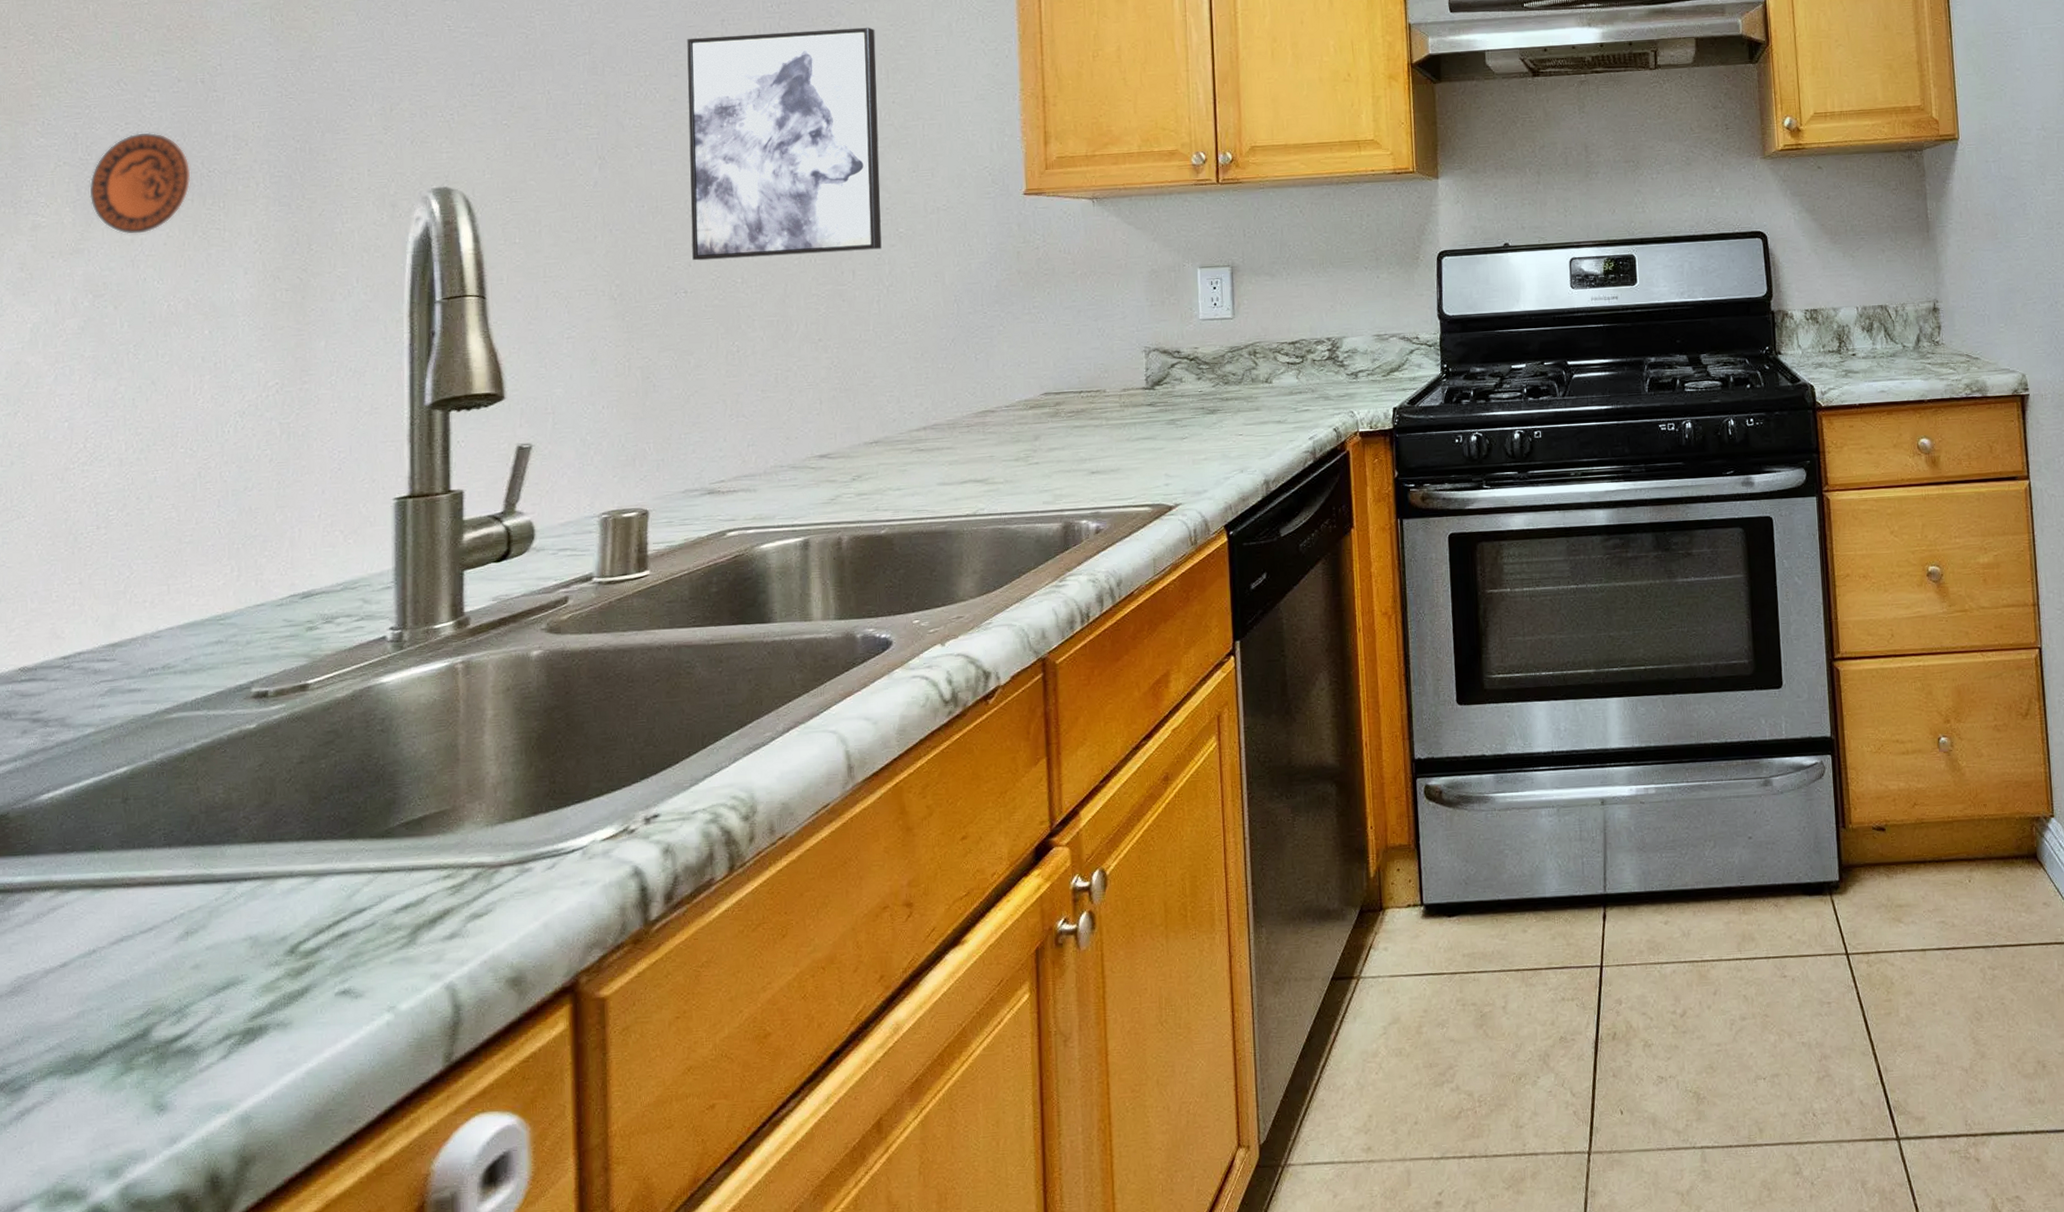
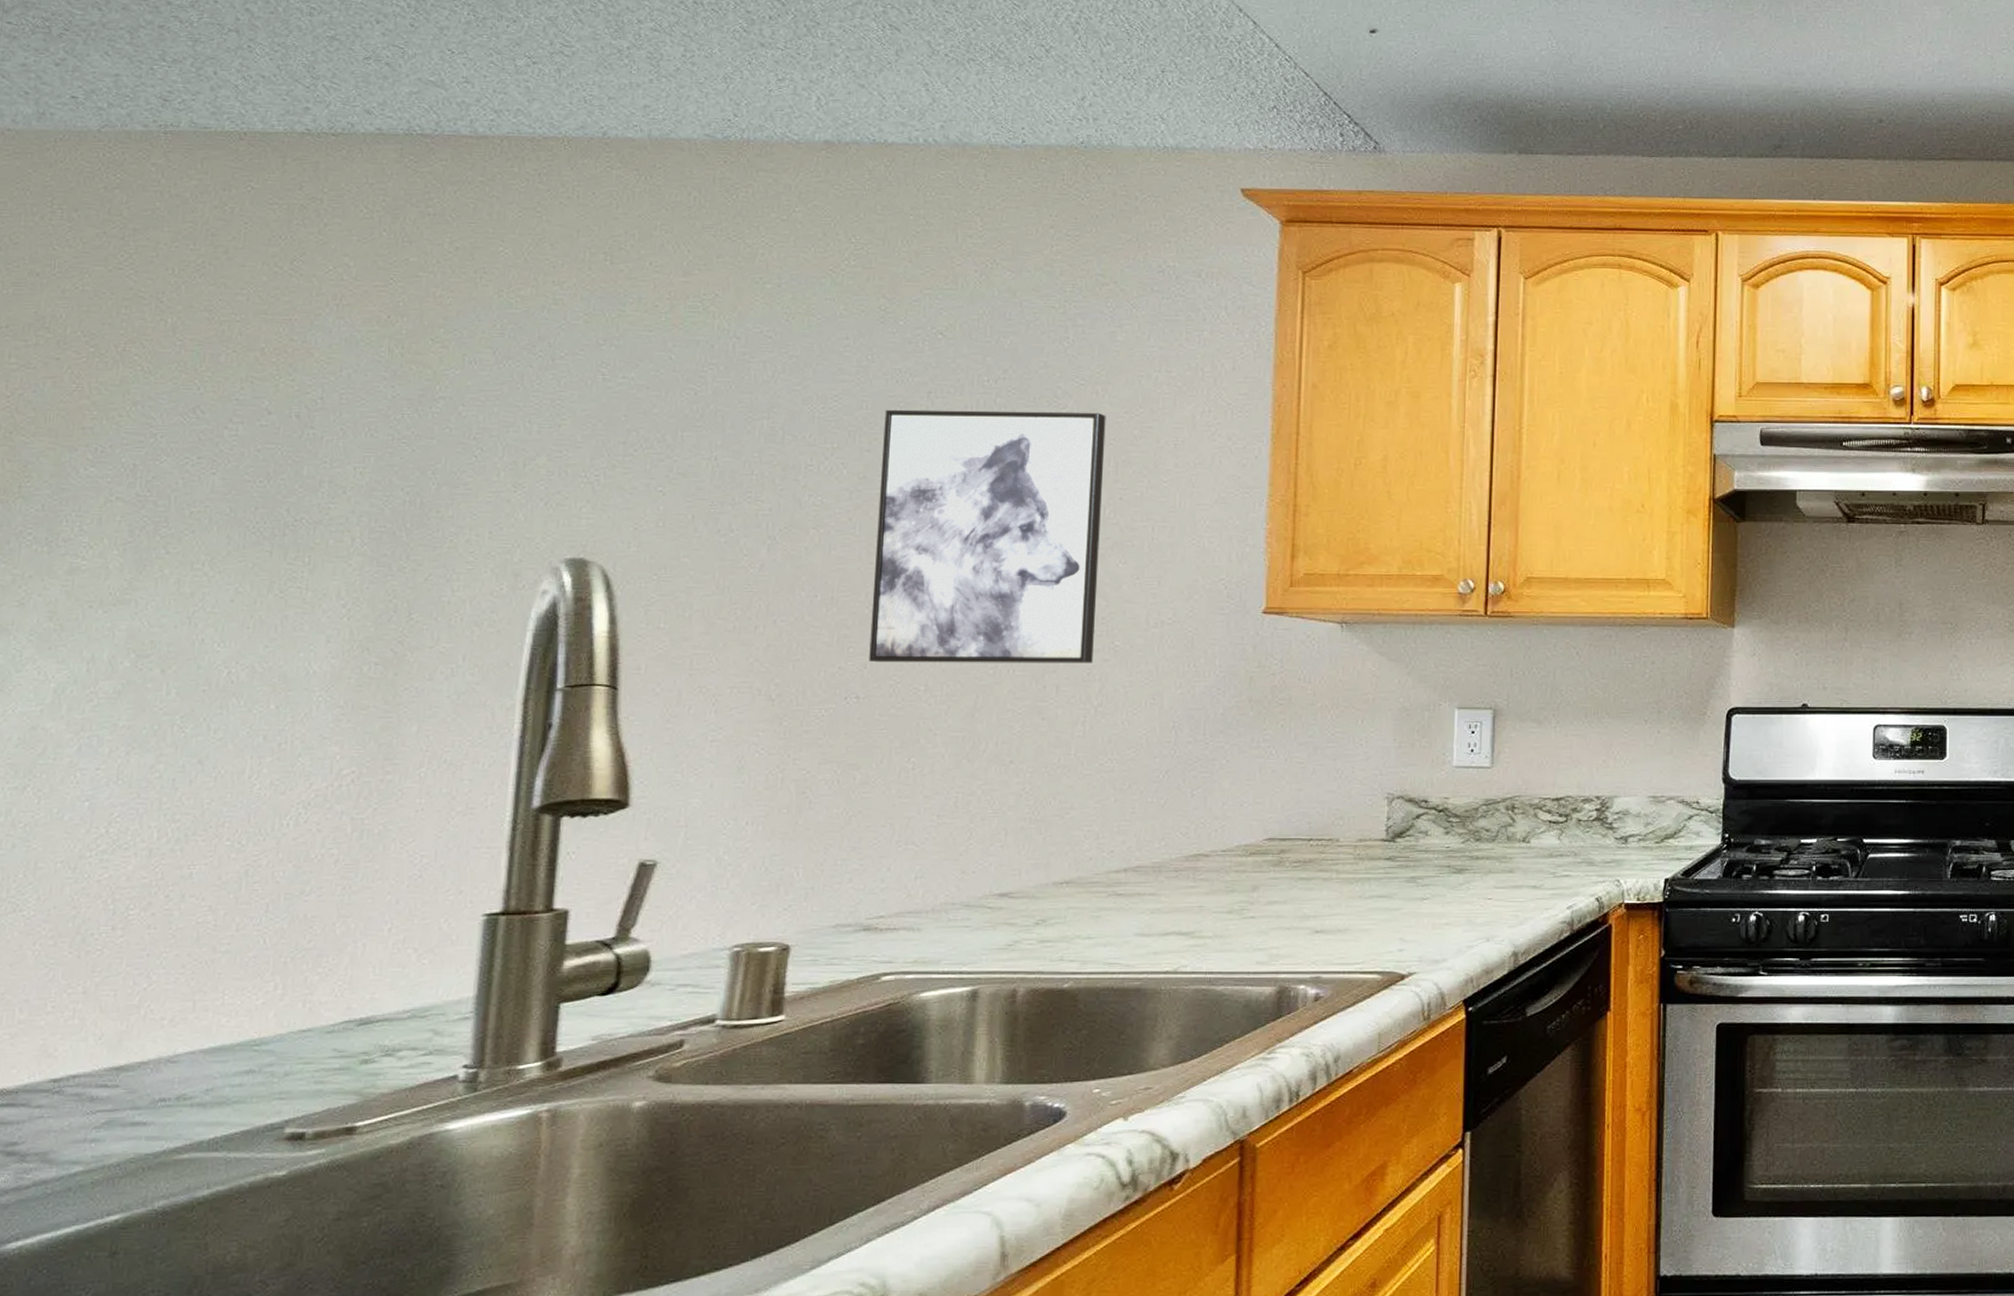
decorative plate: present [89,132,191,235] -> none [144,470,273,587]

